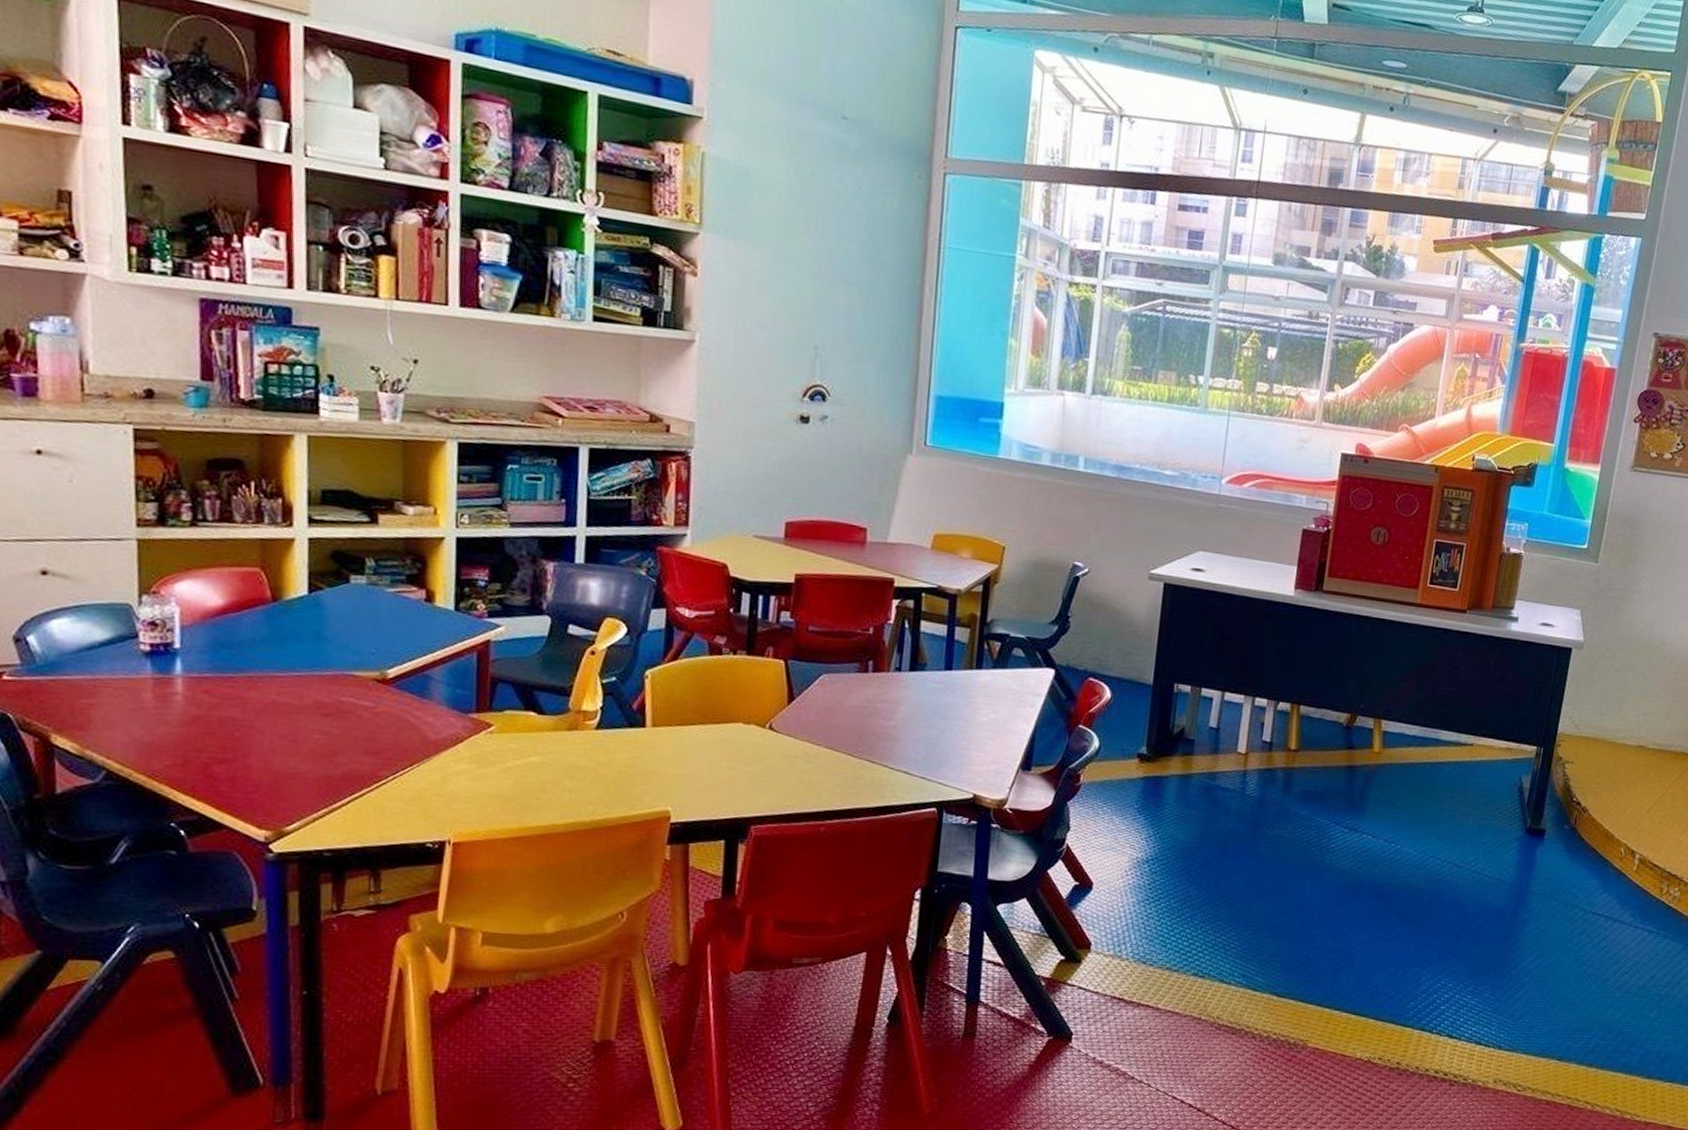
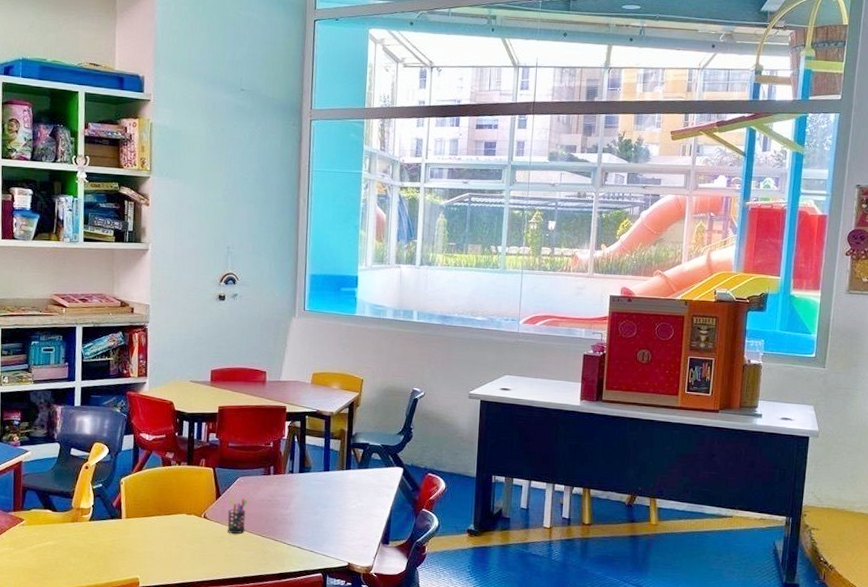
pen holder: none [802,703,833,752] -> present [227,498,247,534]

